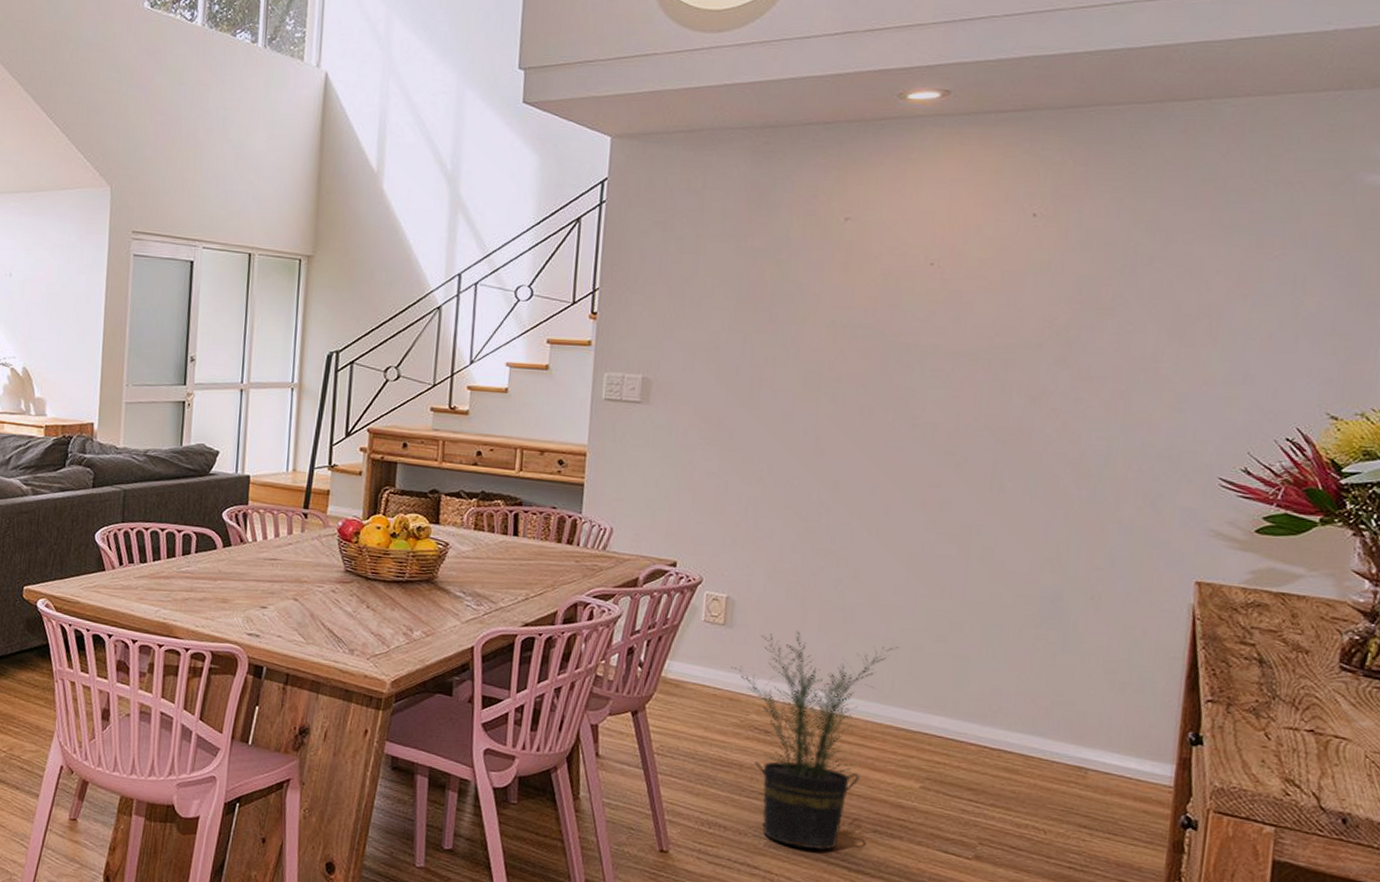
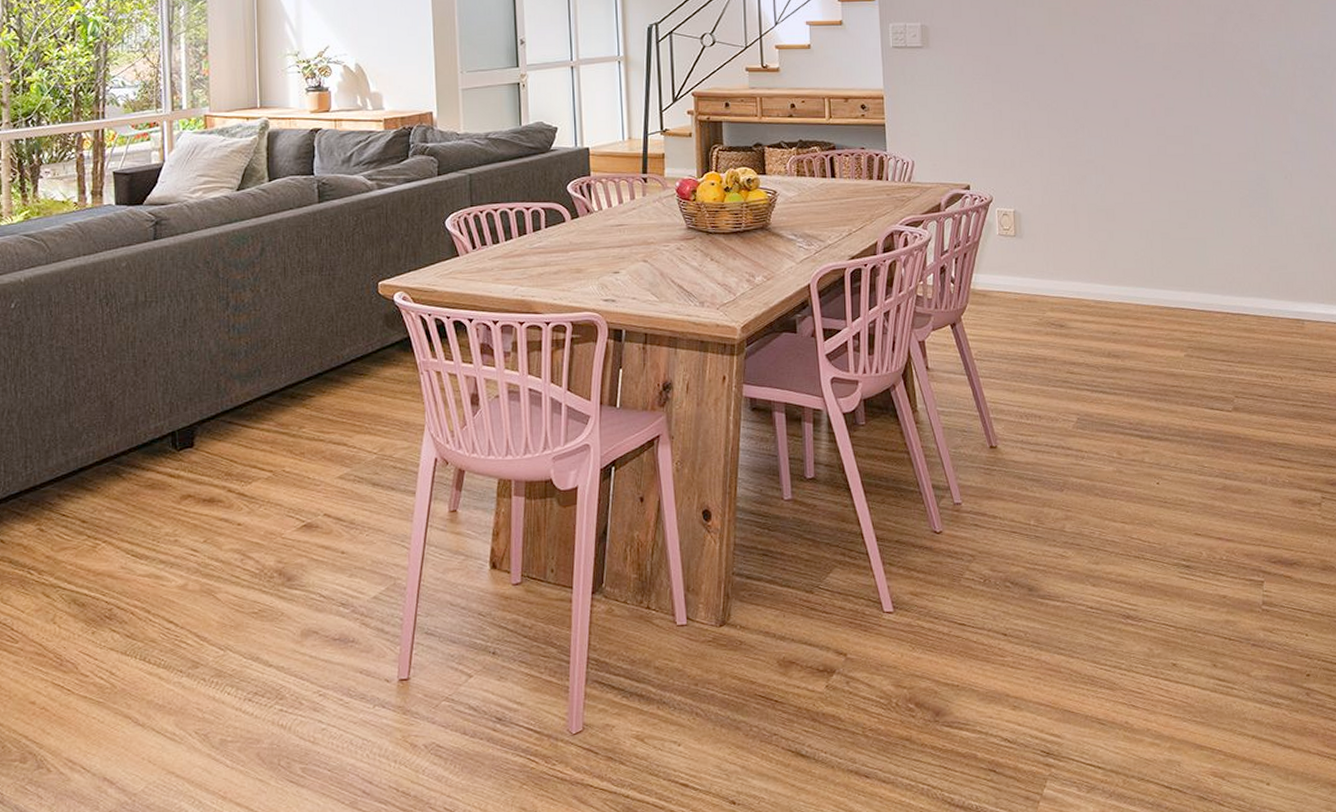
potted plant: present [730,630,899,850] -> none [1025,233,1152,425]

